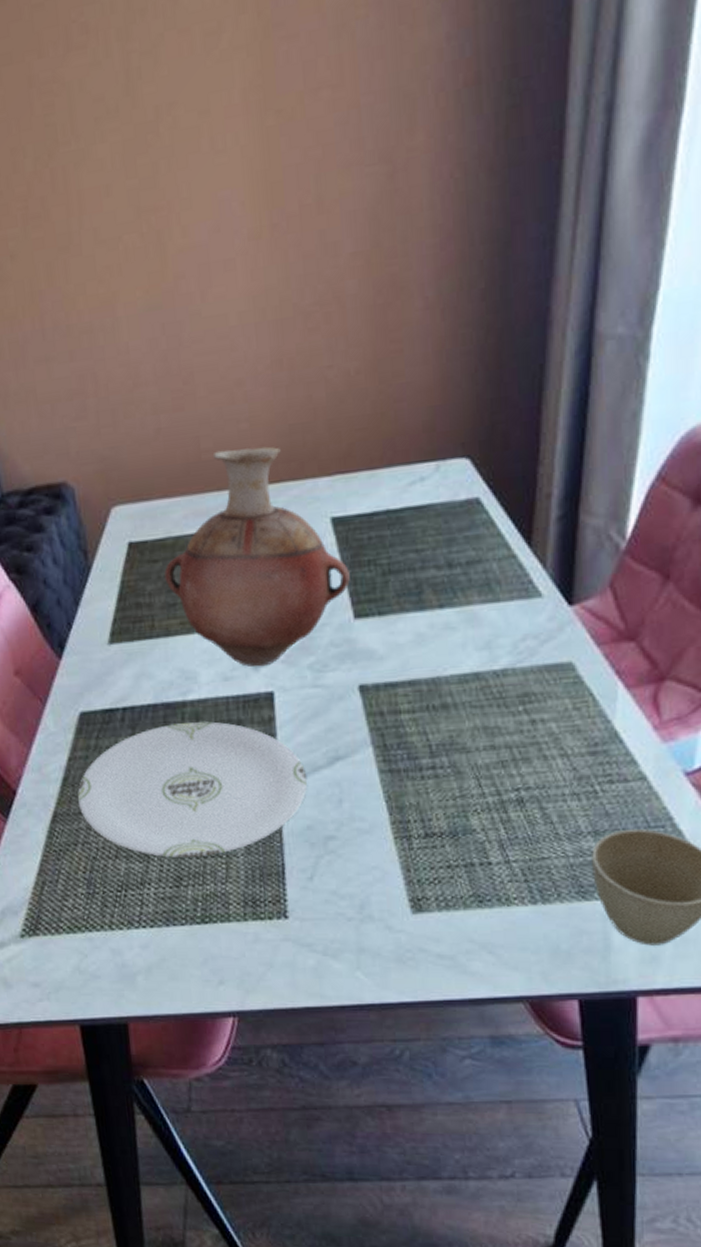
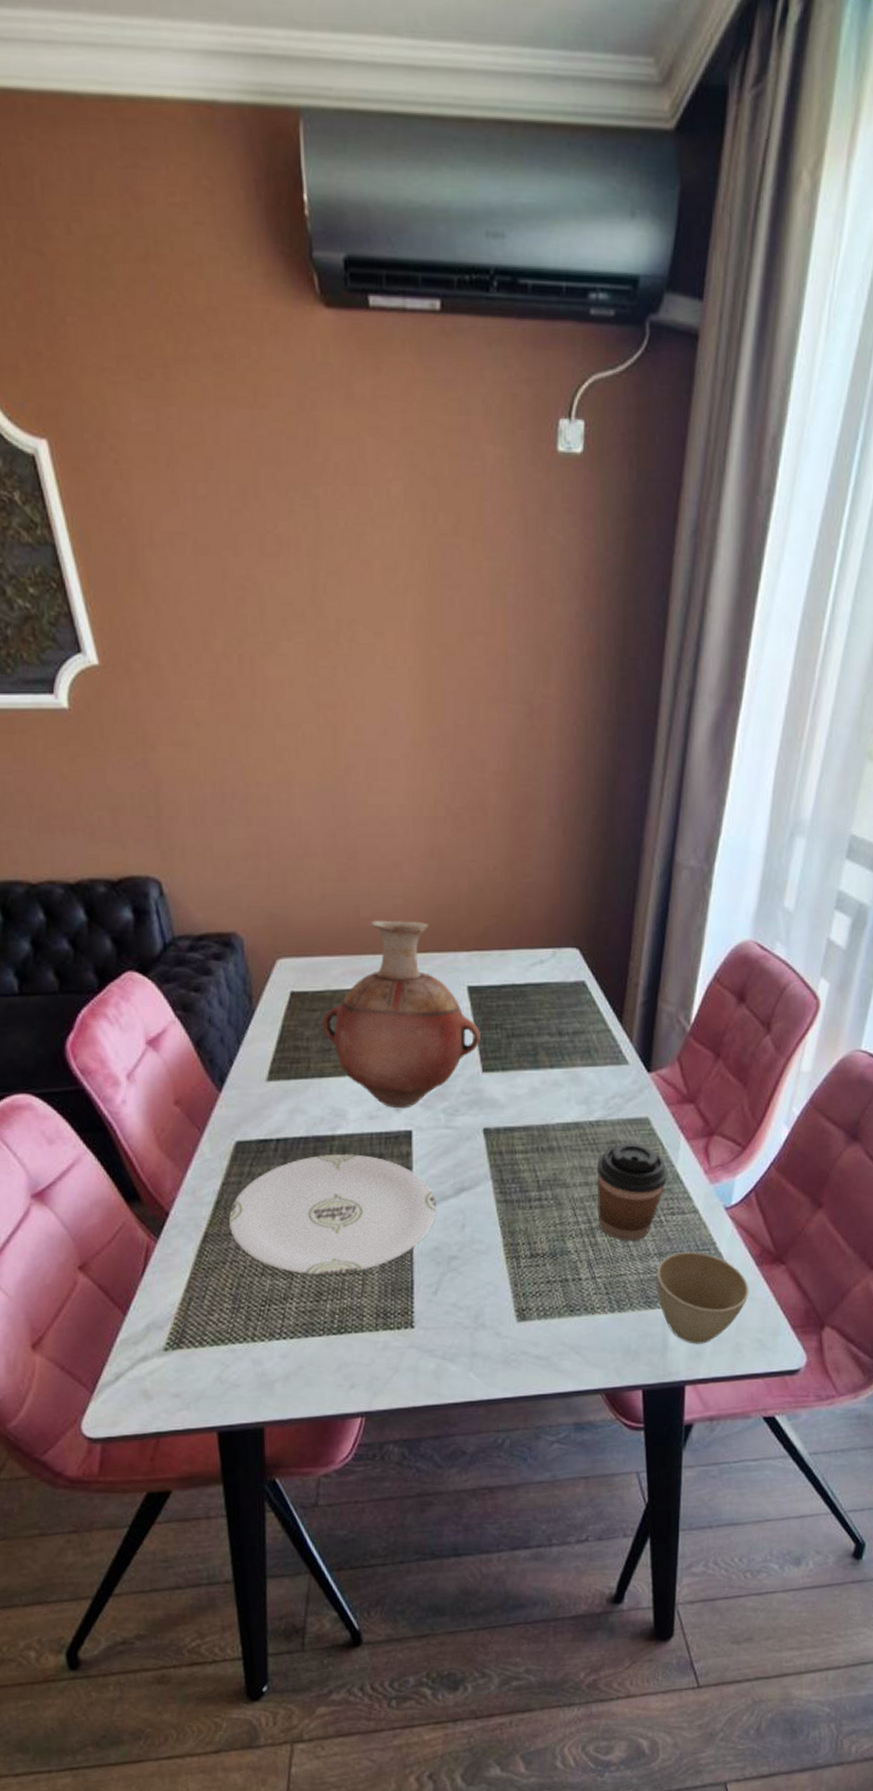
coffee cup: none [506,694,603,817] -> present [597,1142,668,1241]

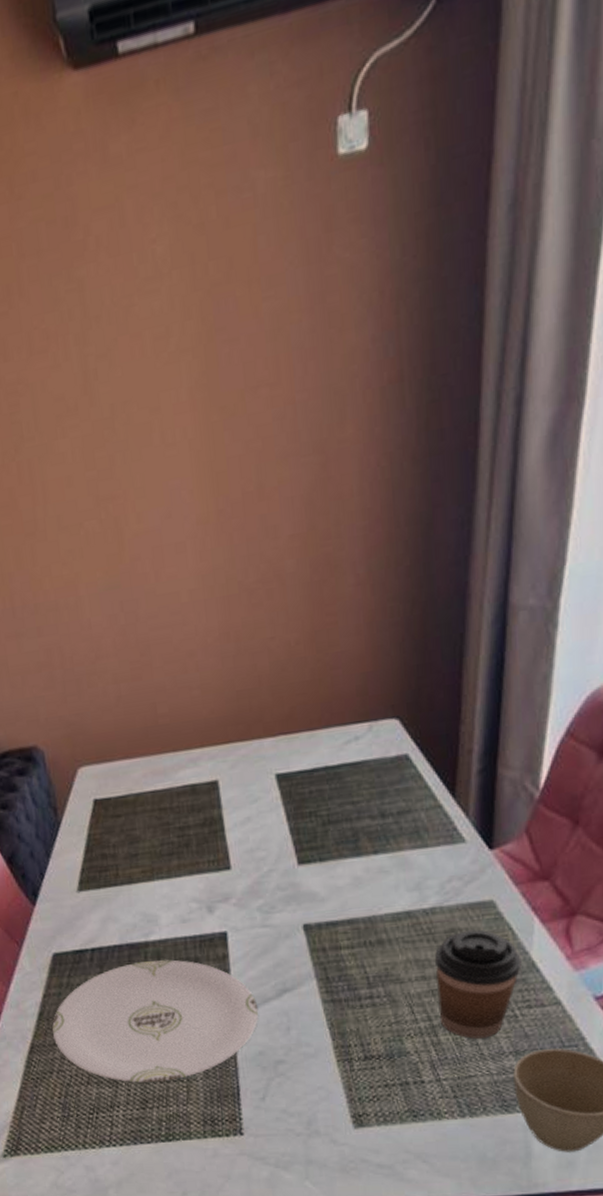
vase: present [322,920,481,1109] -> none [127,711,294,910]

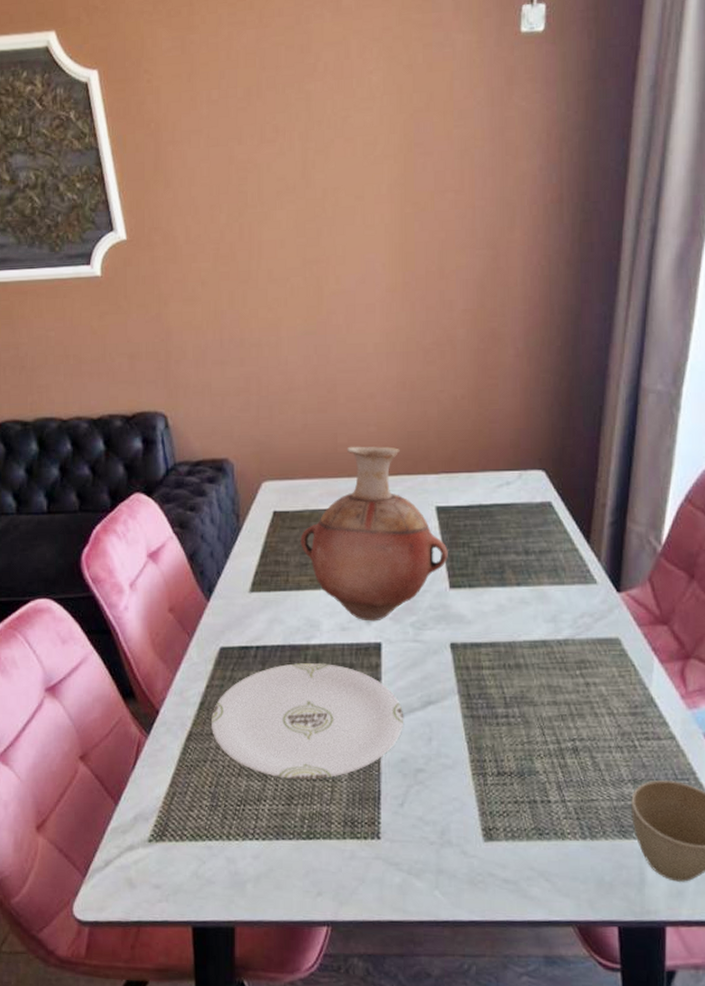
vase: none [127,711,294,910] -> present [300,446,448,621]
coffee cup: present [435,929,522,1039] -> none [566,663,642,765]

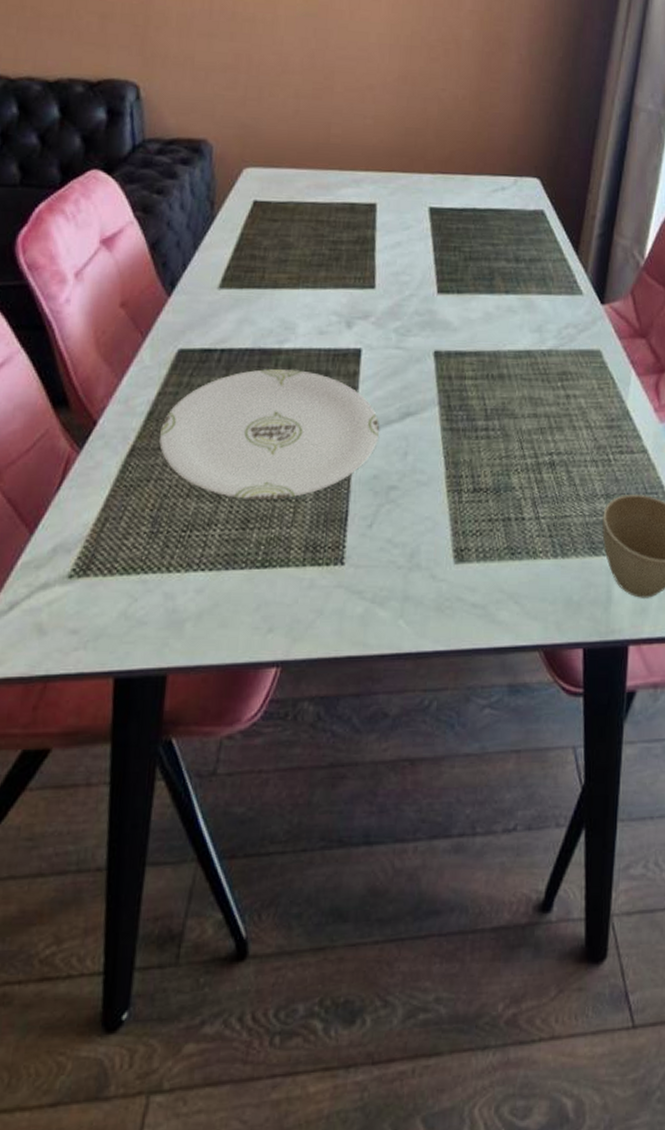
vase: present [300,446,448,621] -> none [281,137,439,326]

